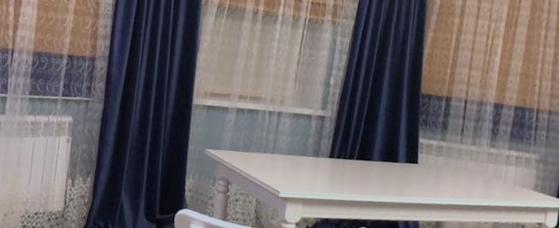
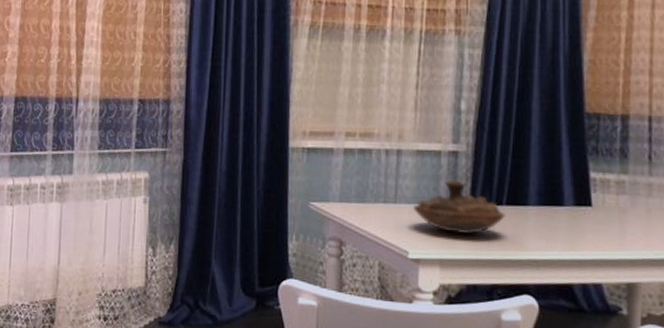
decorative bowl: none [286,138,355,180] -> present [413,179,505,234]

